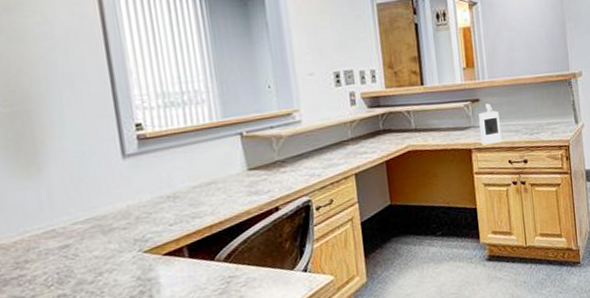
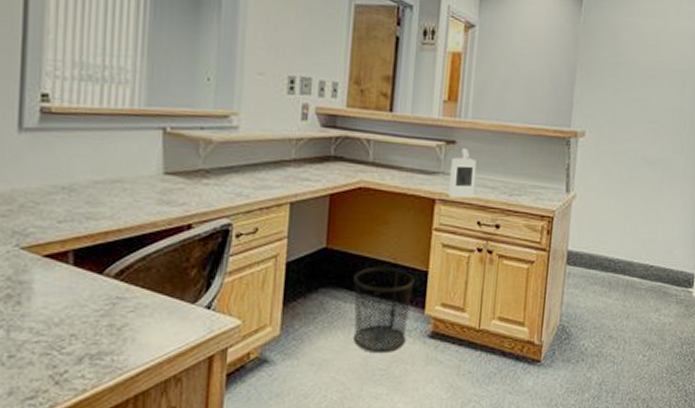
trash can: none [417,210,469,282] -> present [352,266,415,352]

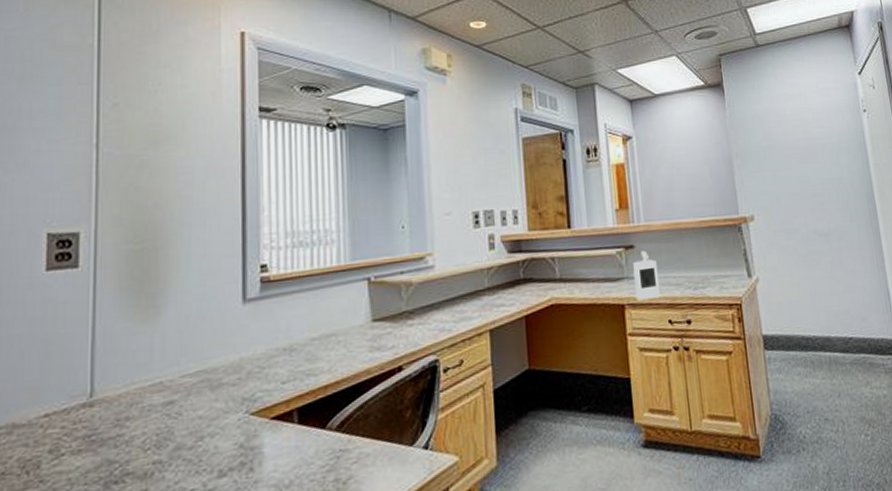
trash can: present [352,266,415,352] -> none [559,379,620,472]

